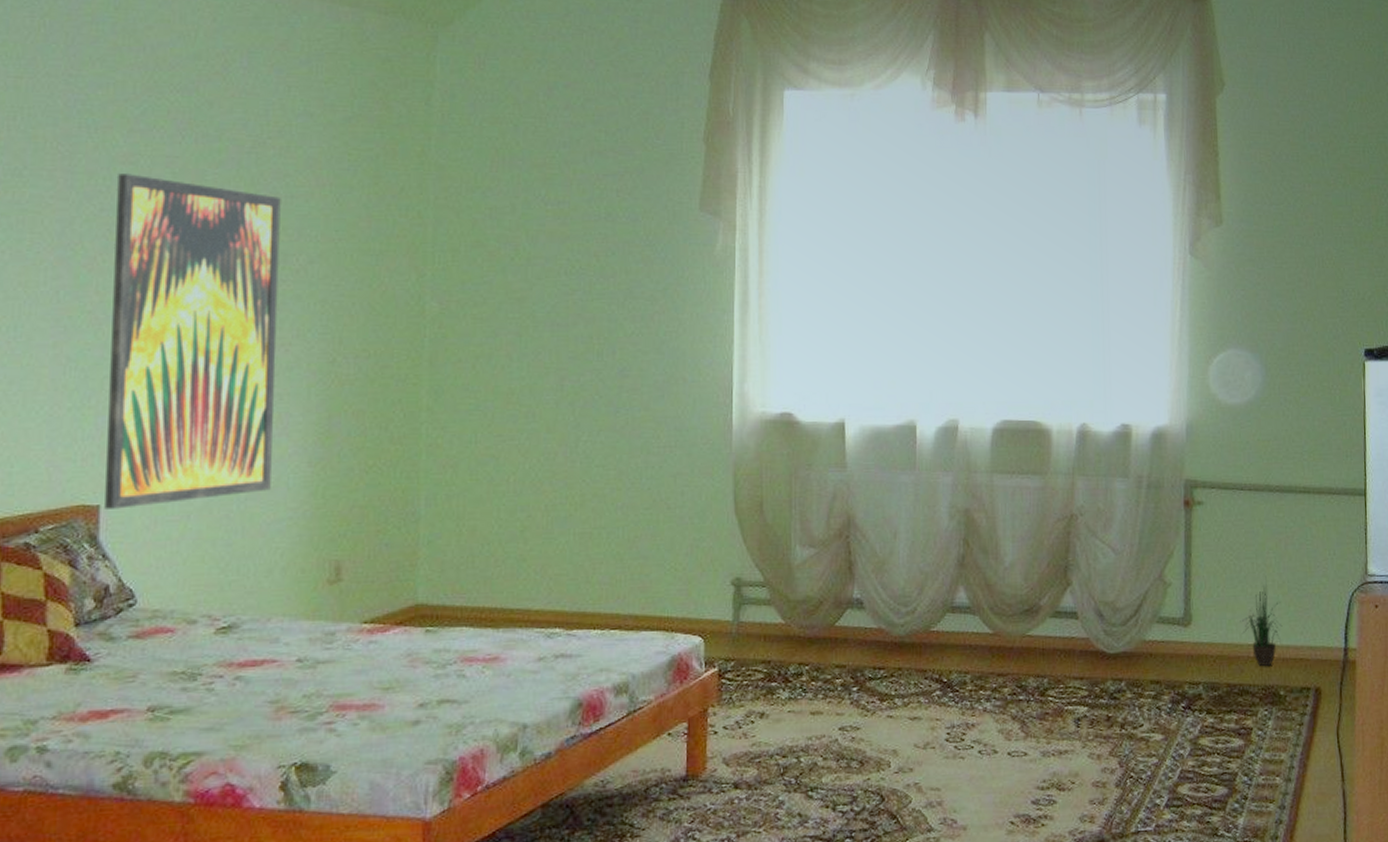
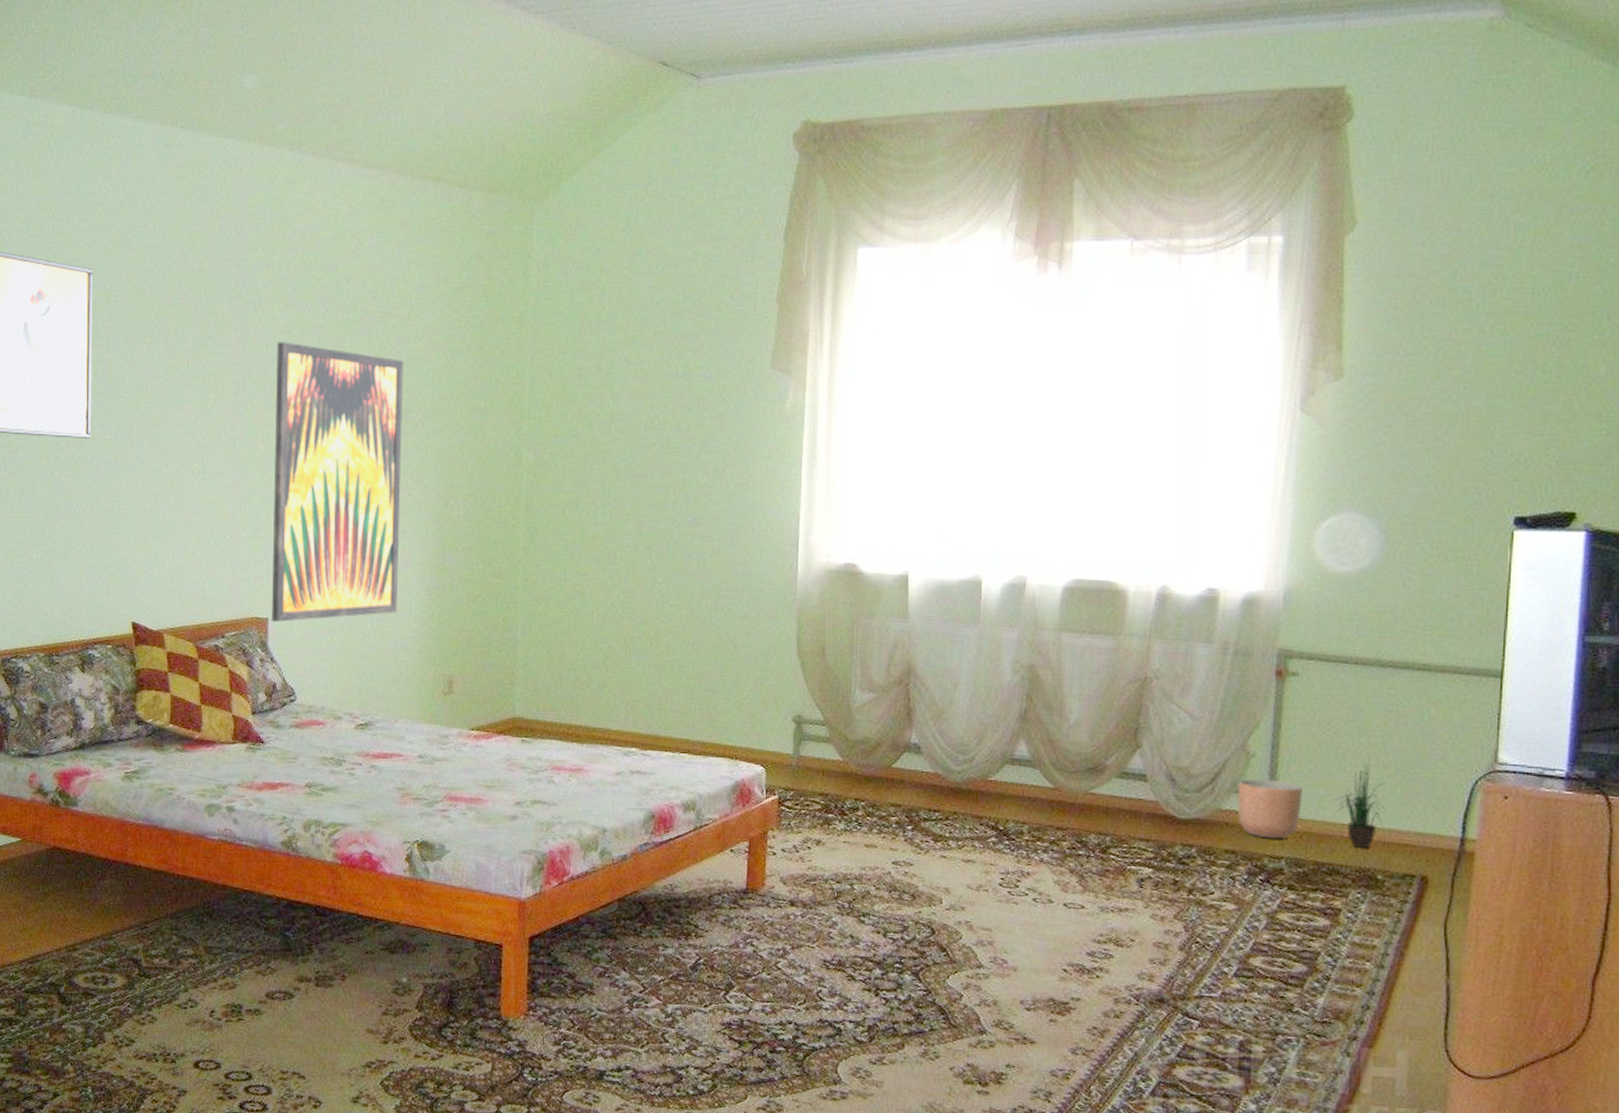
planter: none [1158,607,1214,666] -> present [1237,779,1303,839]

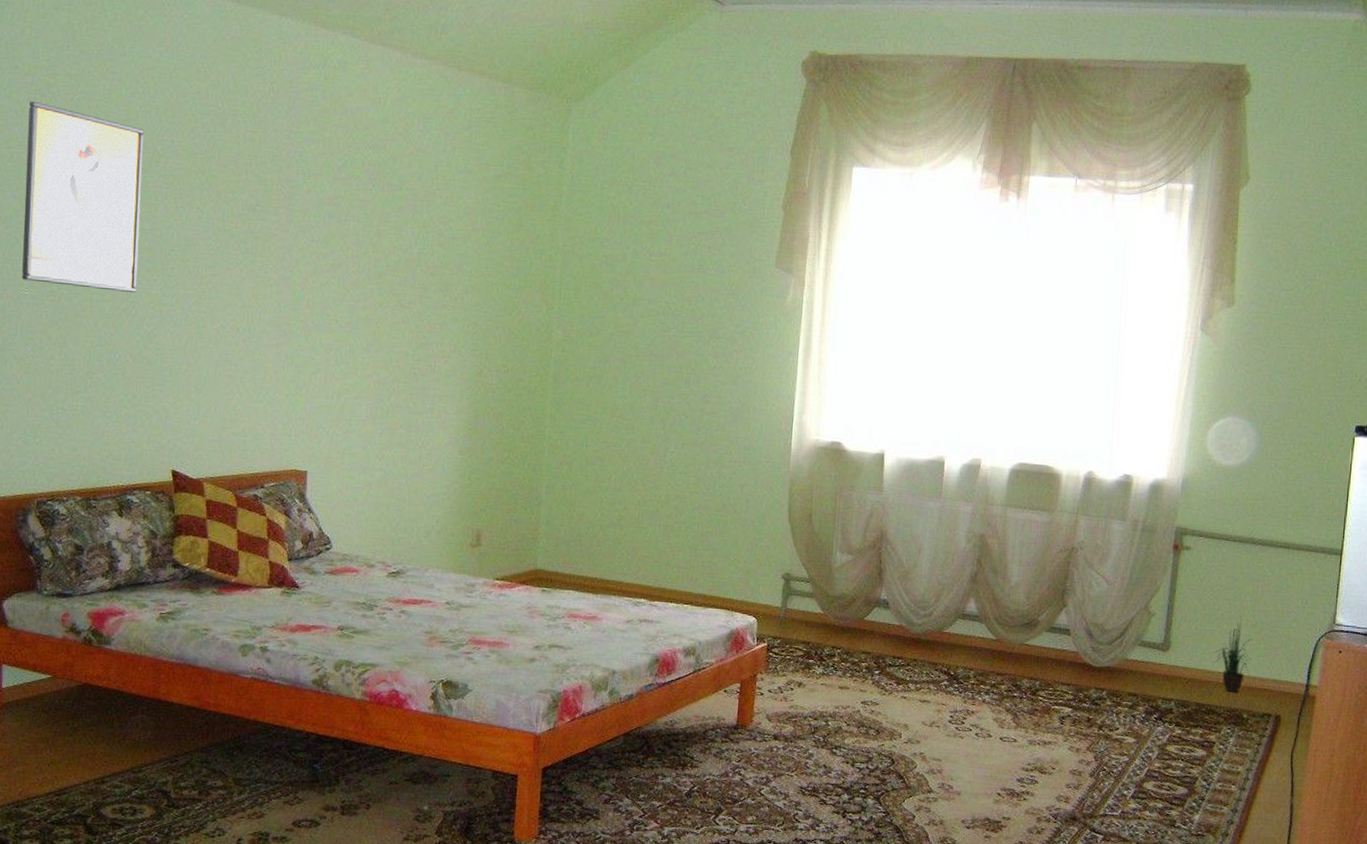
wall art: present [272,342,404,622] -> none [310,213,445,475]
planter: present [1237,779,1303,839] -> none [1139,634,1190,684]

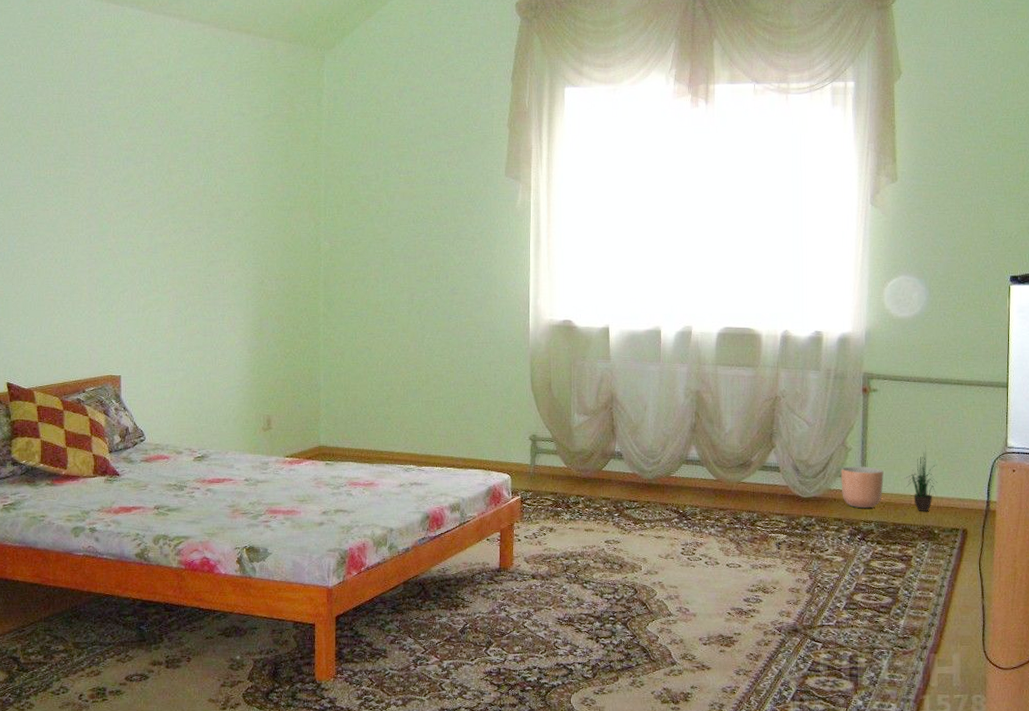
planter: none [1139,634,1190,684] -> present [841,466,884,509]

